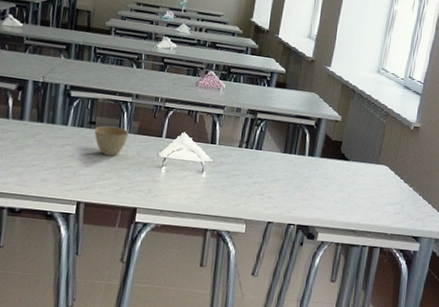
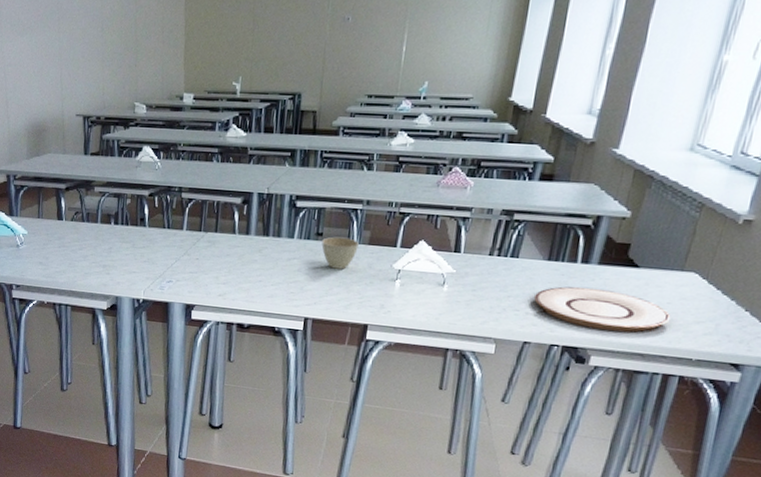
plate: none [275,175,372,213] -> present [534,286,671,333]

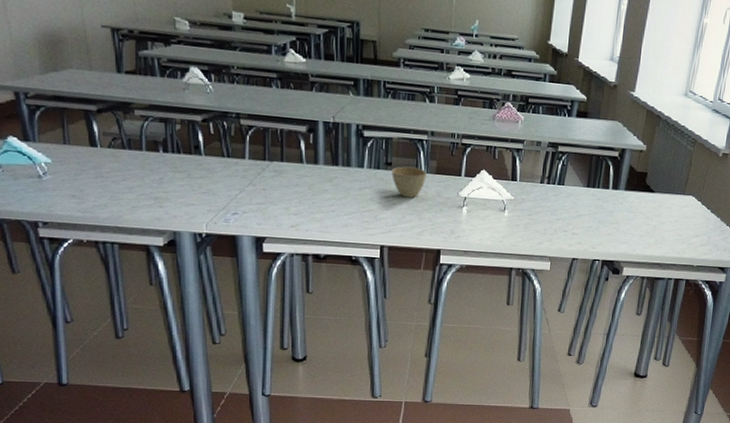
plate: present [534,286,671,333] -> none [578,209,678,246]

